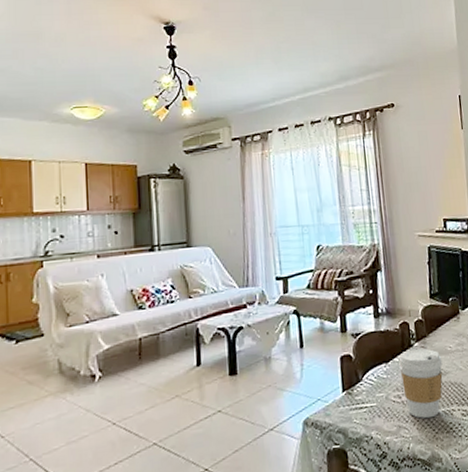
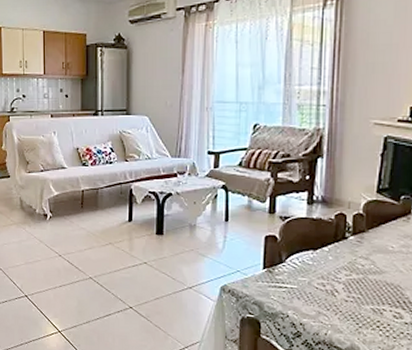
coffee cup: present [398,348,443,419] -> none [328,241,380,312]

